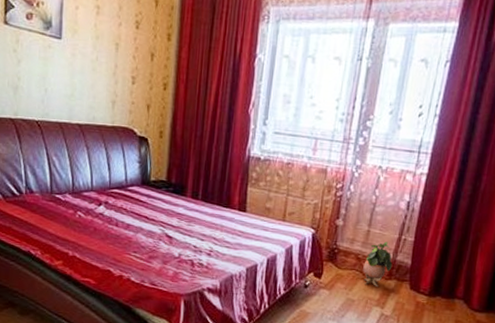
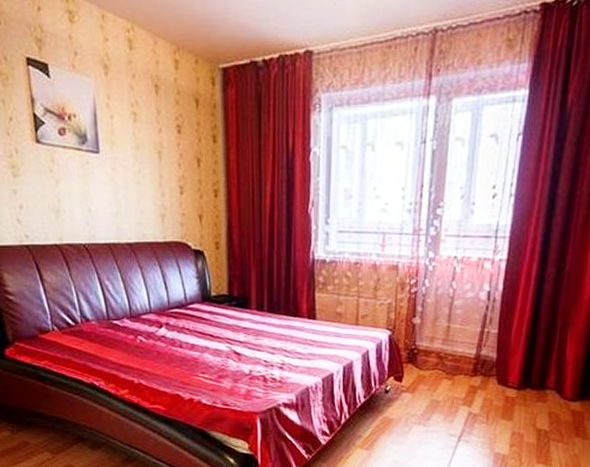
potted plant: present [363,241,393,288] -> none [446,336,477,386]

